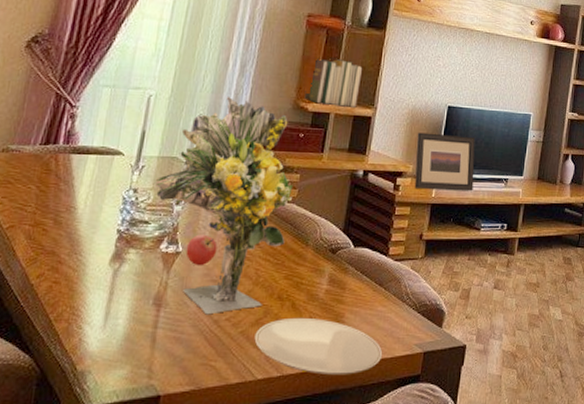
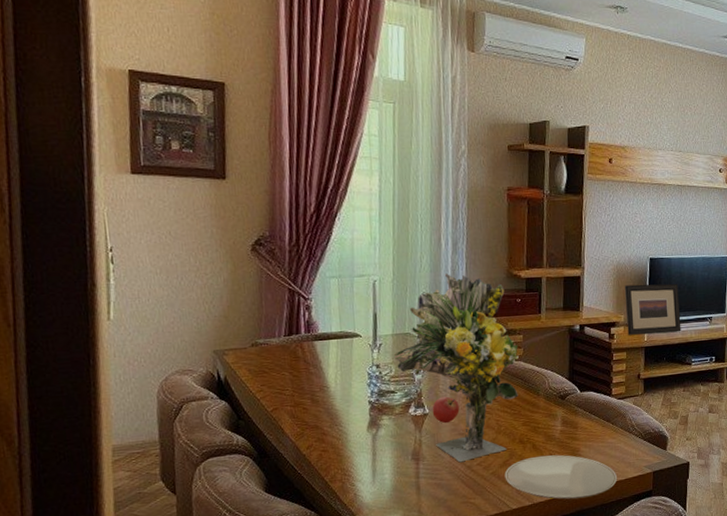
books: present [304,59,362,107] -> none [515,227,566,270]

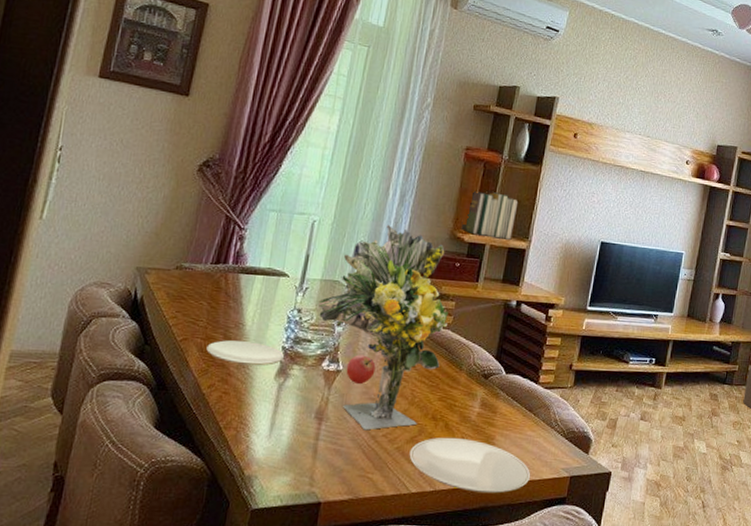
plate: none [297,401,373,424] -> present [206,340,285,366]
books: none [515,227,566,270] -> present [461,191,518,240]
picture frame: present [624,283,681,335] -> none [565,266,627,326]

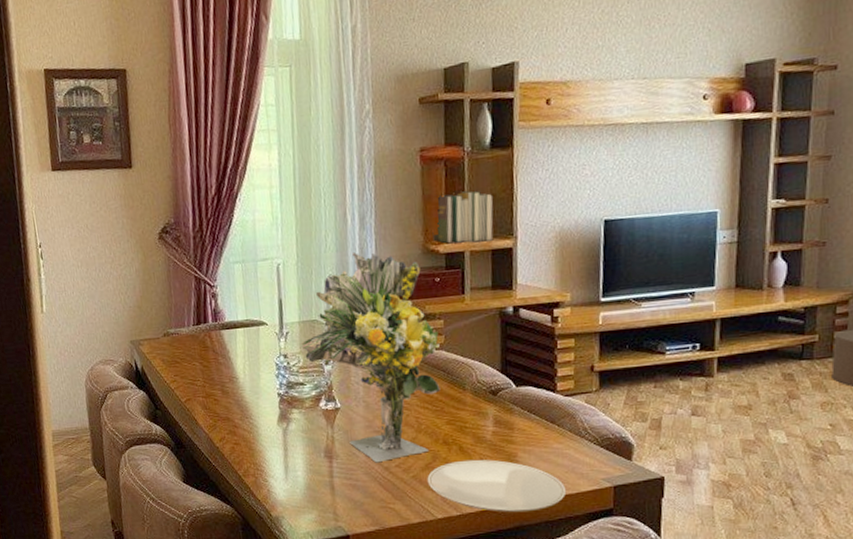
plate: present [206,340,285,366] -> none [209,393,283,416]
fruit: present [346,354,376,385] -> none [344,389,374,420]

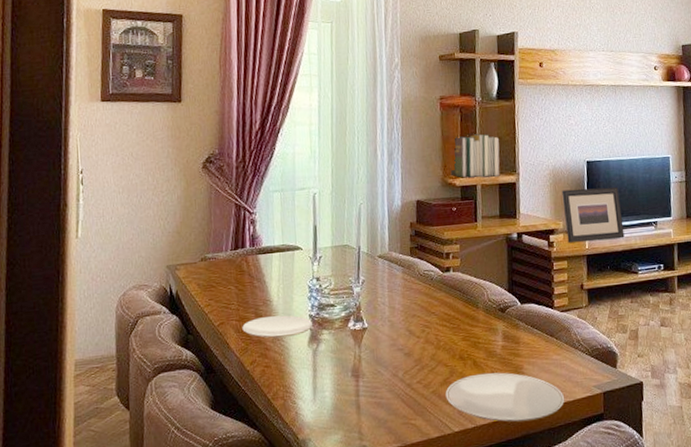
plate: none [209,393,283,416] -> present [242,315,313,339]
bouquet: present [301,253,441,463] -> none [333,184,457,380]
picture frame: none [570,251,650,318] -> present [561,187,625,243]

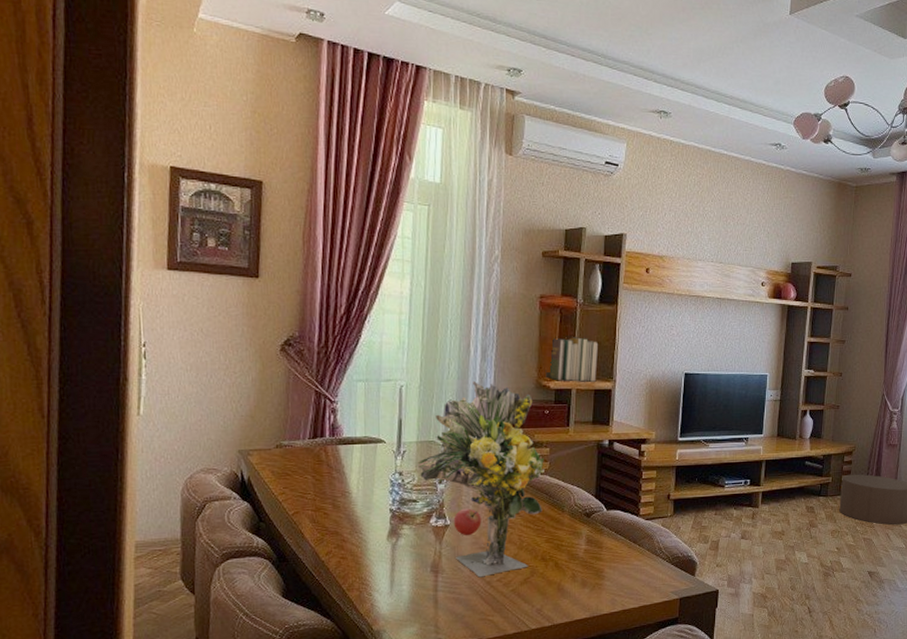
plate: present [242,315,313,339] -> none [318,508,394,531]
bouquet: none [333,184,457,380] -> present [417,382,544,578]
fruit: none [371,309,398,338] -> present [453,508,482,536]
plate: present [445,372,565,423] -> none [525,574,642,623]
picture frame: present [561,187,625,243] -> none [657,400,715,453]

